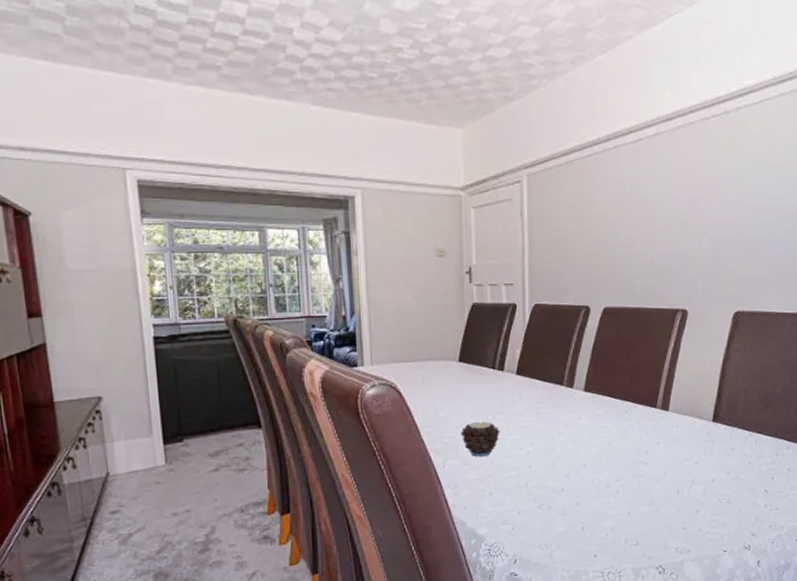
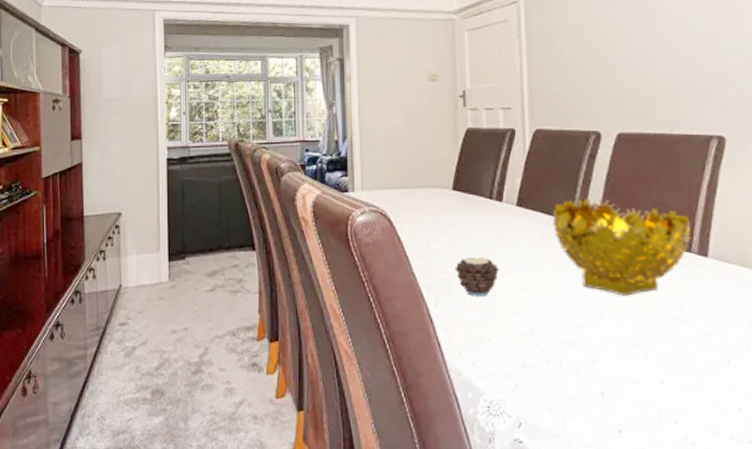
decorative bowl: none [547,365,658,447] -> present [552,198,691,296]

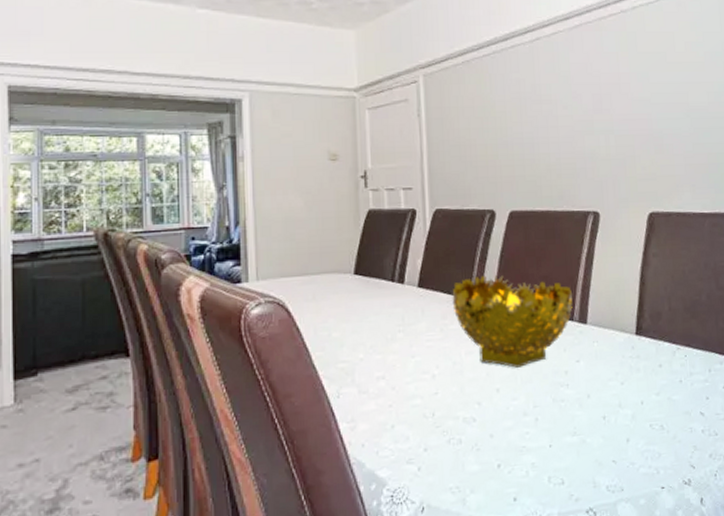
candle: present [455,253,499,296] -> none [357,339,402,383]

